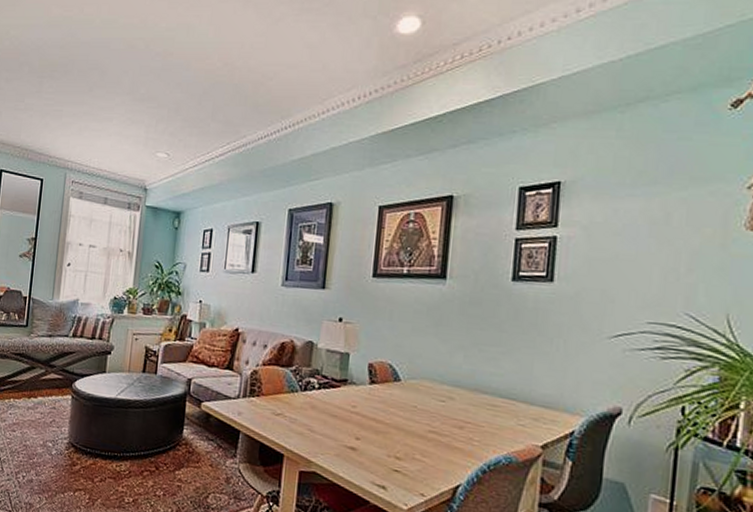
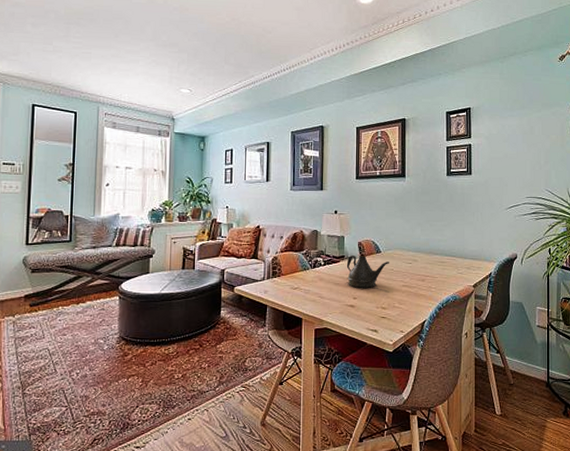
teapot: none [349,380,412,428] -> present [346,256,389,288]

